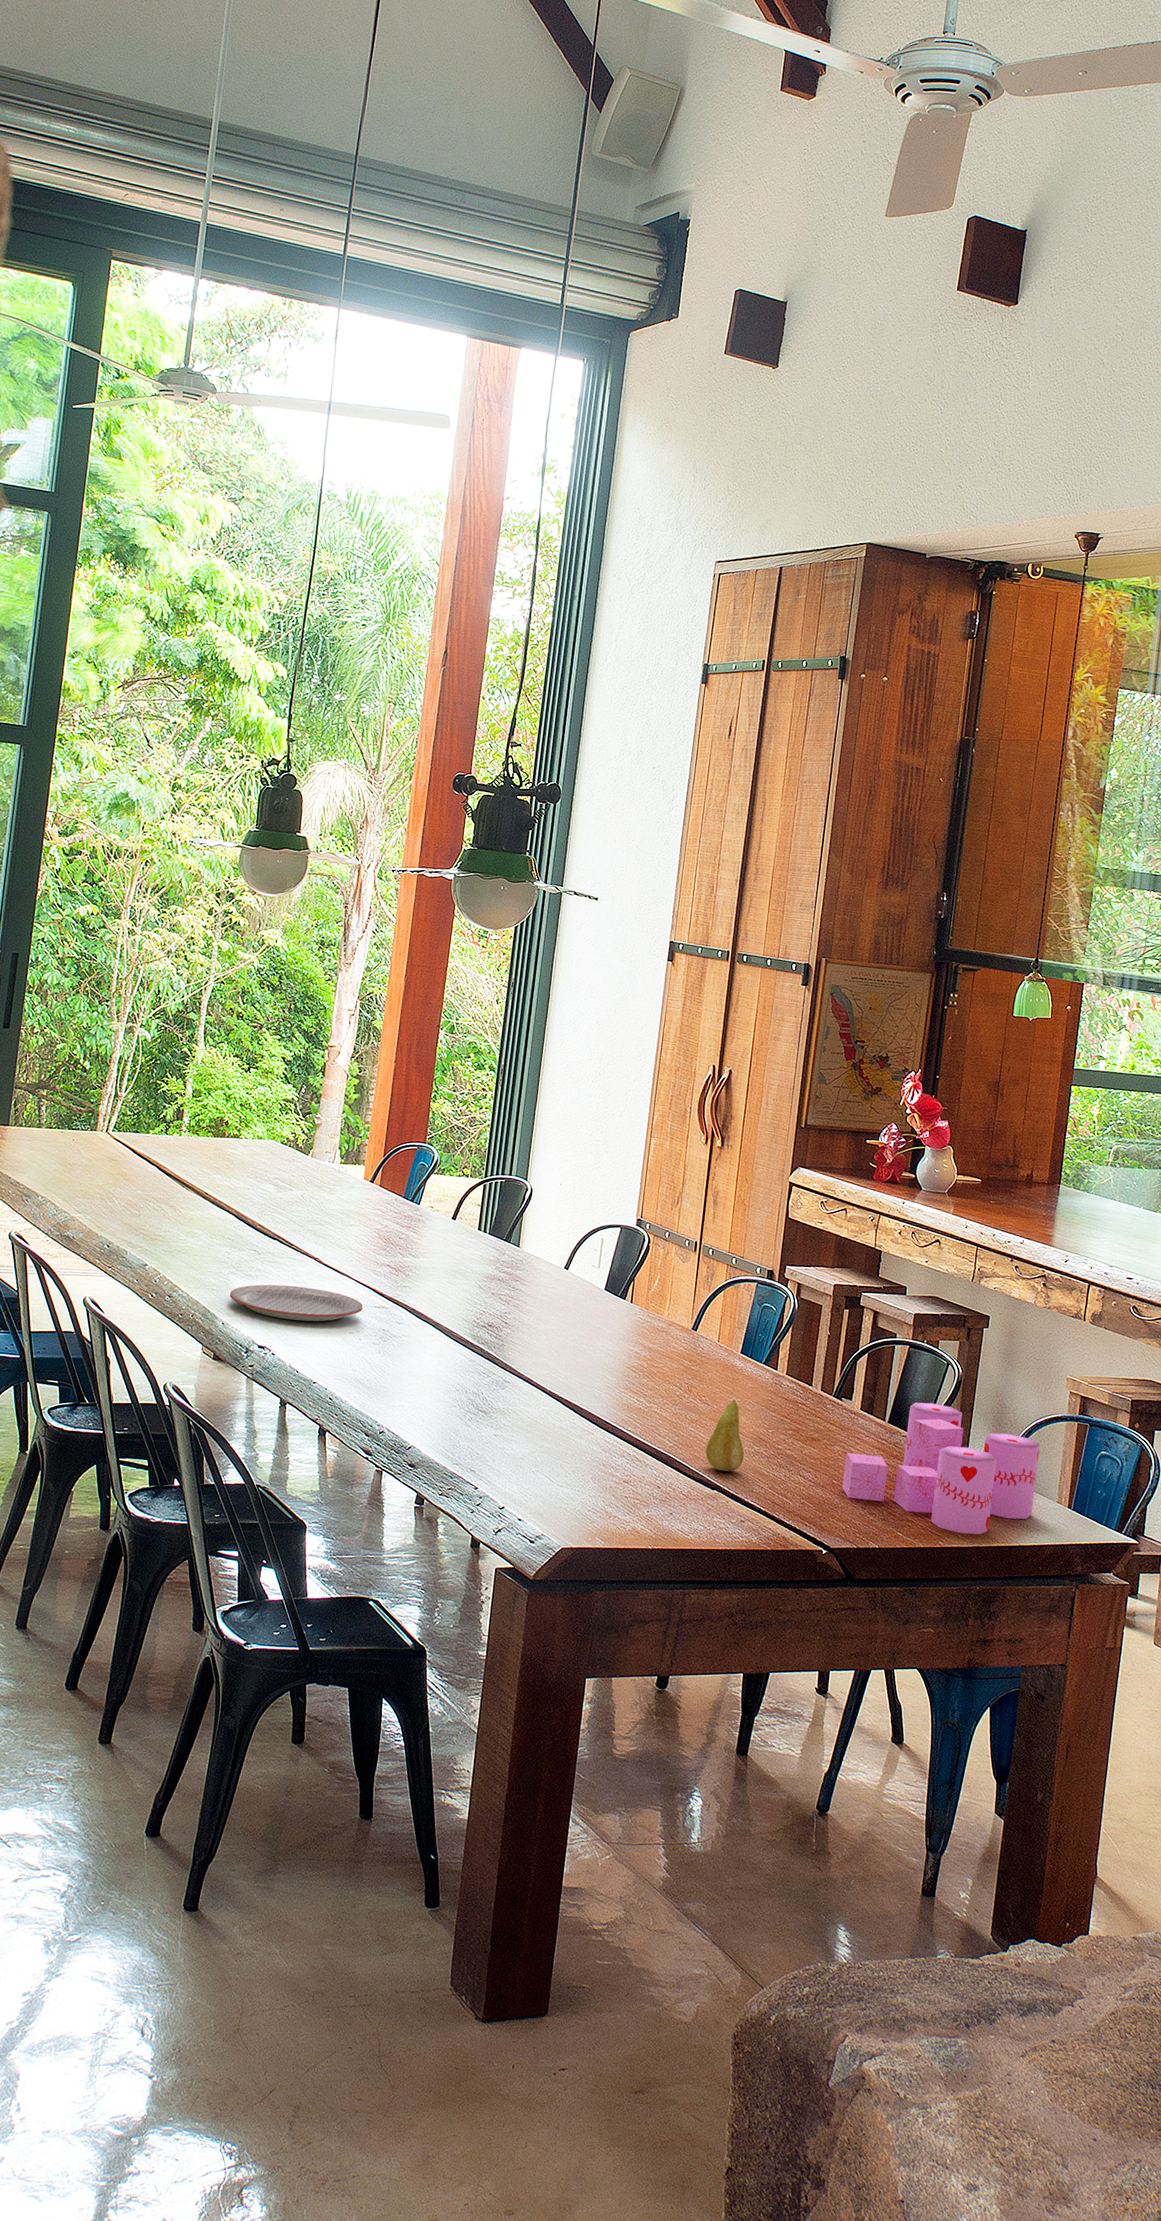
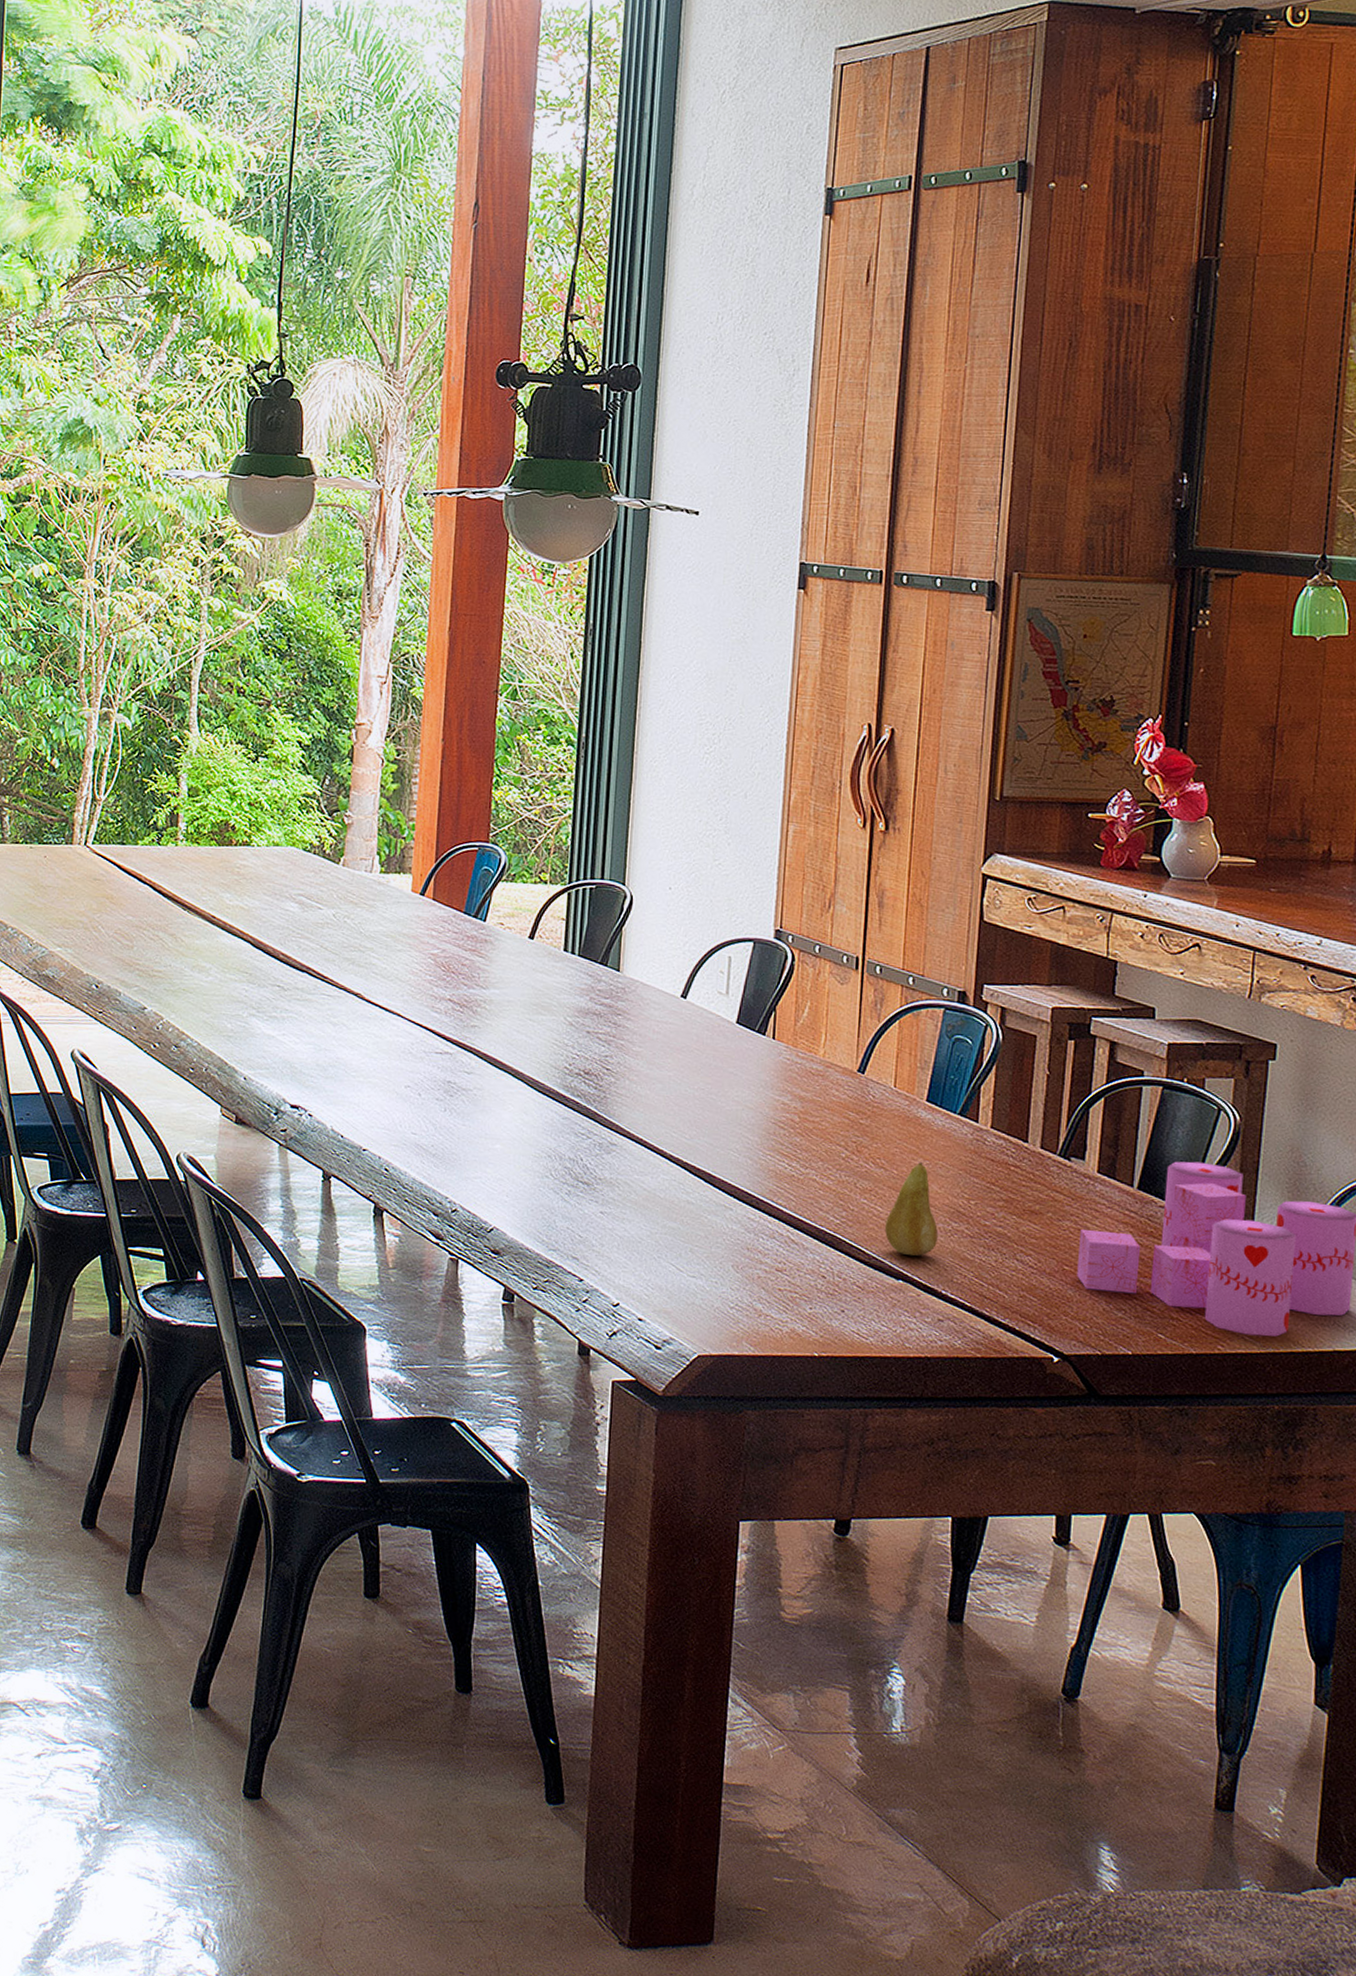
plate: present [229,1284,363,1322] -> none [250,1028,421,1074]

